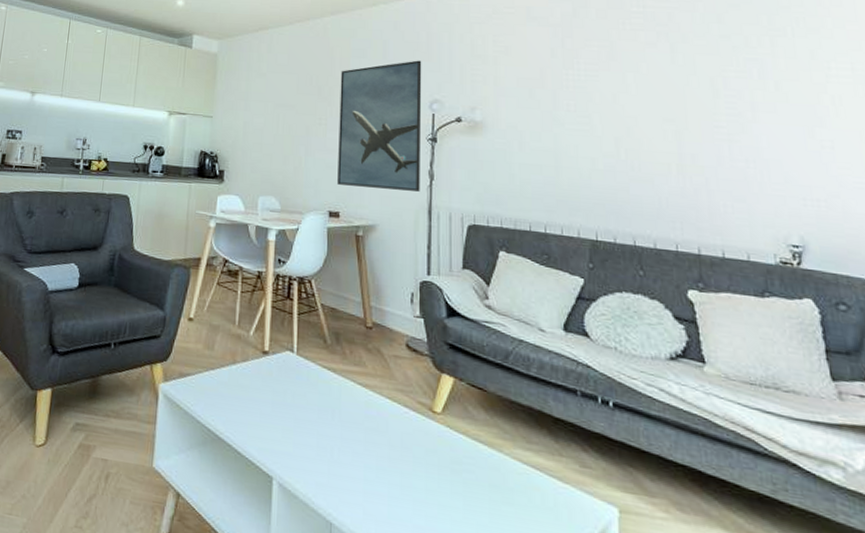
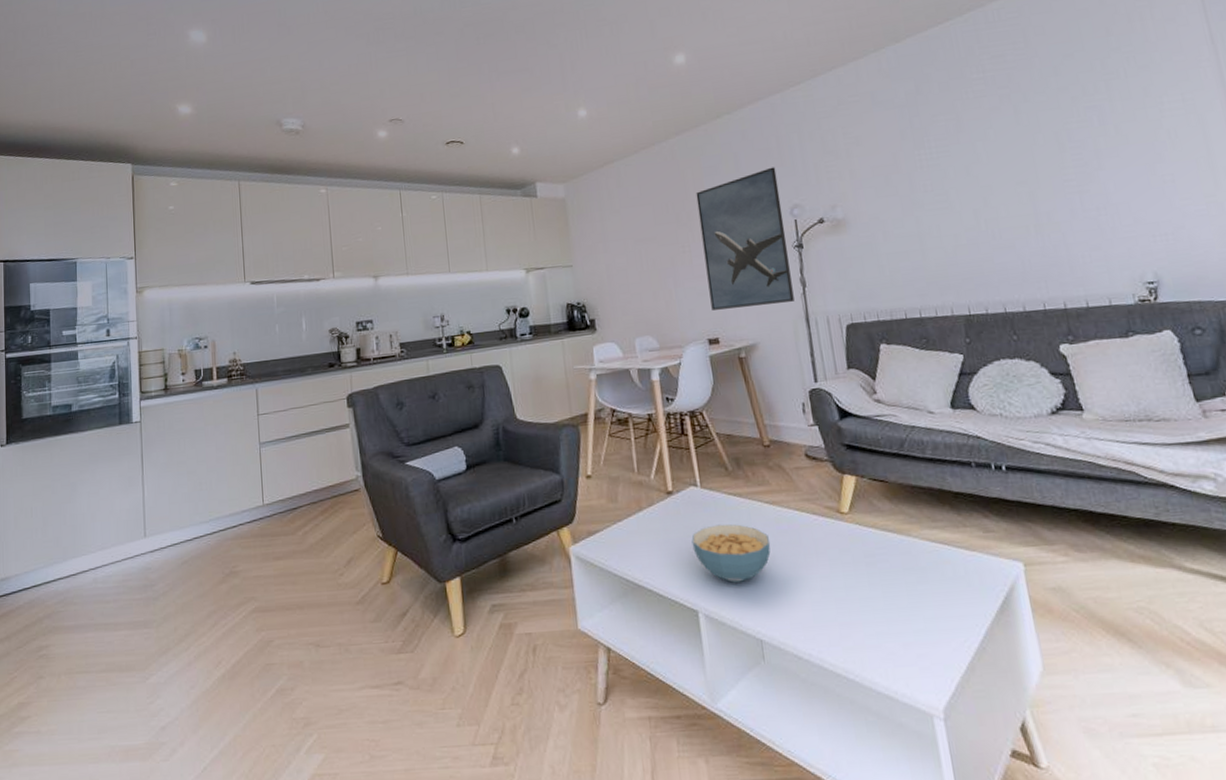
cereal bowl: none [278,394,357,459] -> present [691,524,771,583]

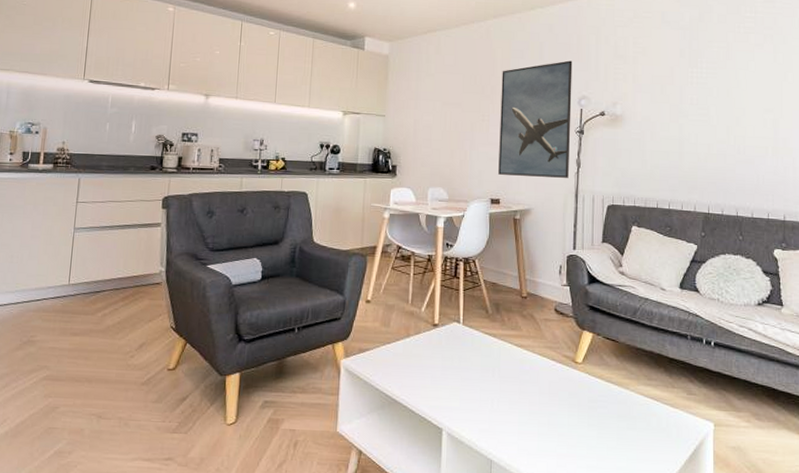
cereal bowl: present [691,524,771,583] -> none [447,358,513,409]

